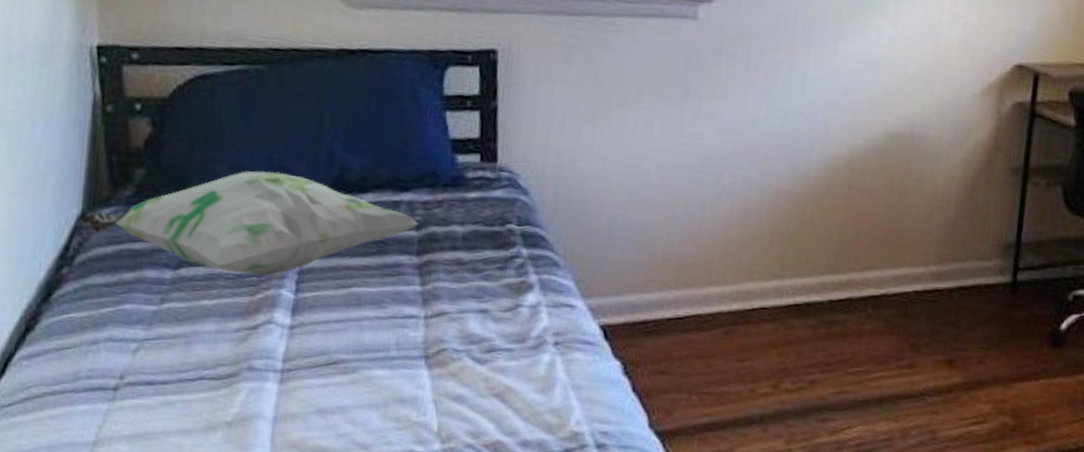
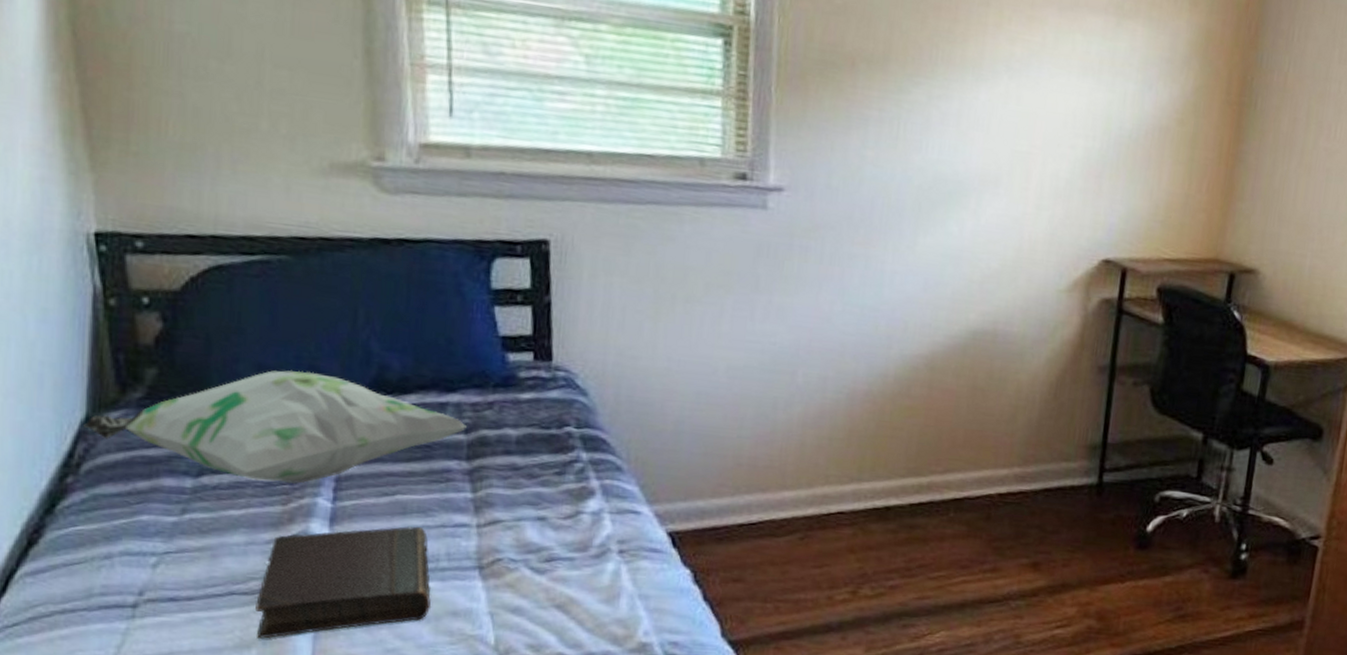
book: none [222,317,381,422] -> present [255,526,432,639]

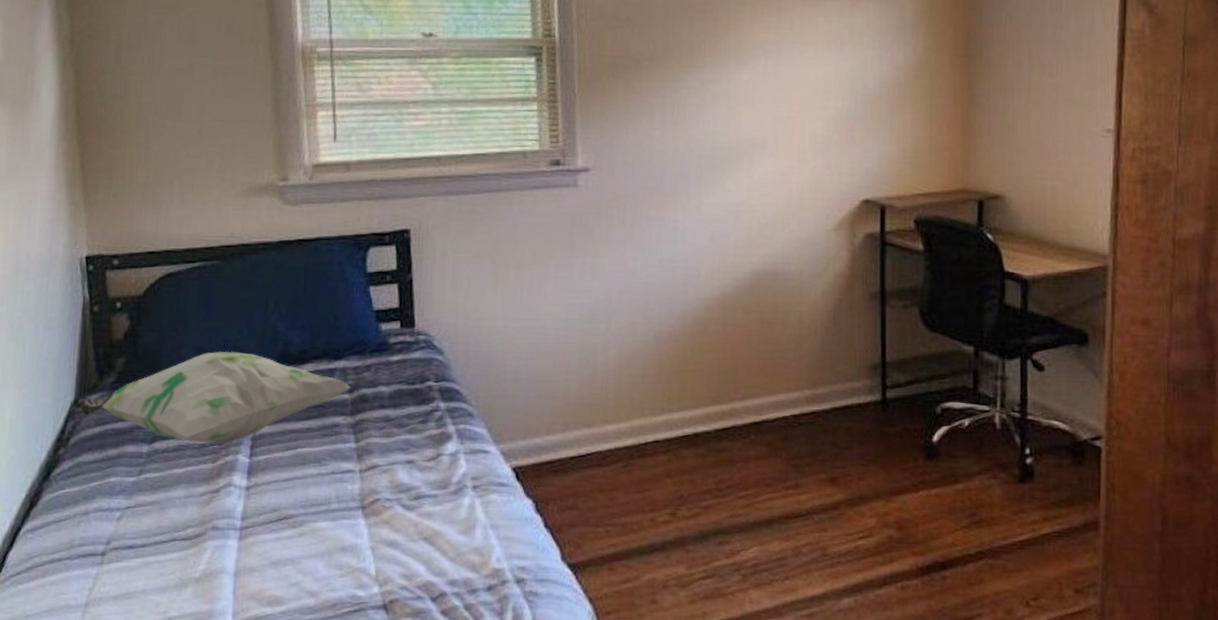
book: present [255,526,432,639] -> none [191,474,325,578]

